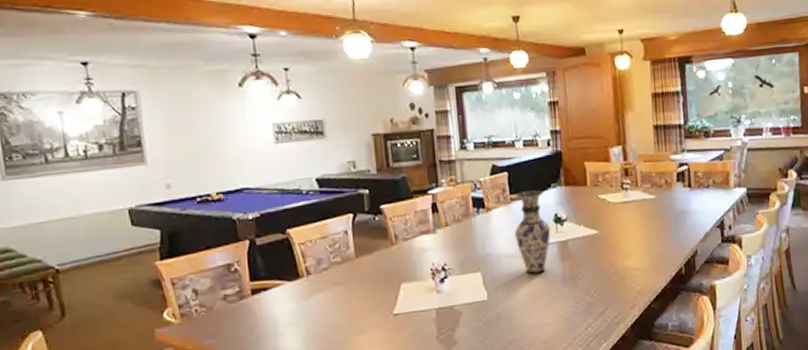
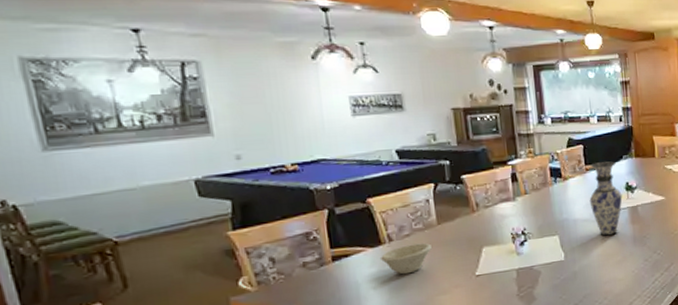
bowl: none [297,277,349,311] -> present [379,243,432,275]

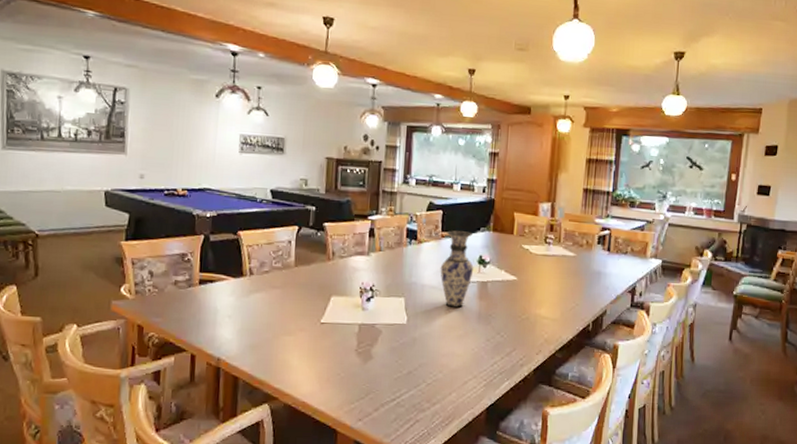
bowl: present [379,243,432,275] -> none [239,281,286,309]

